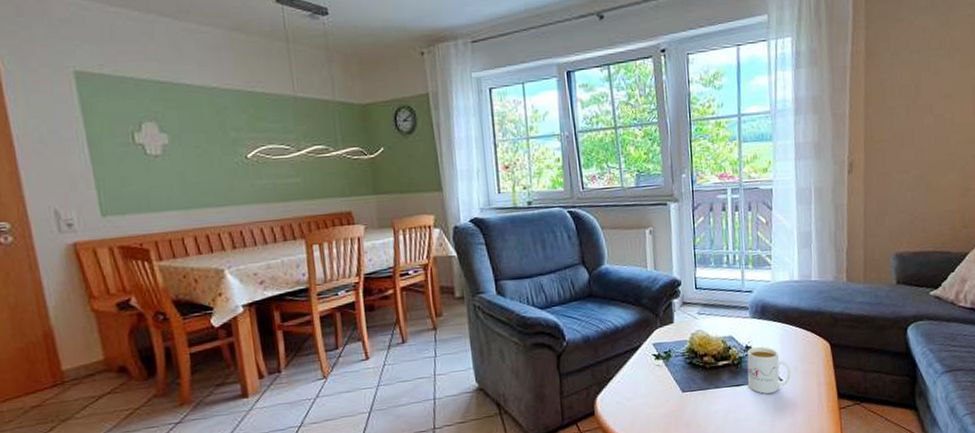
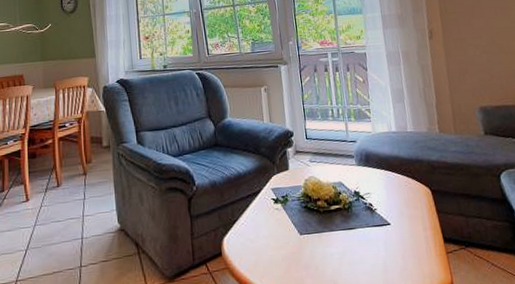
mug: present [746,346,791,395] -> none [355,192,398,238]

